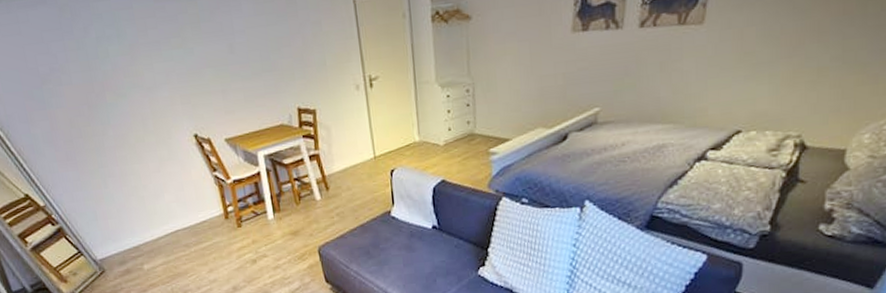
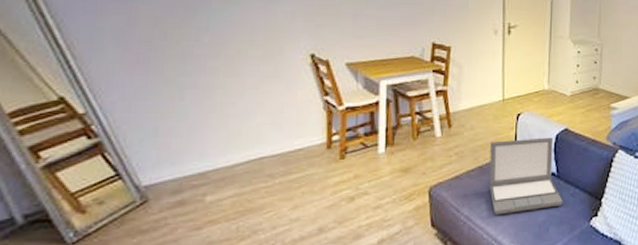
laptop: none [368,190,448,270] -> present [489,137,563,215]

